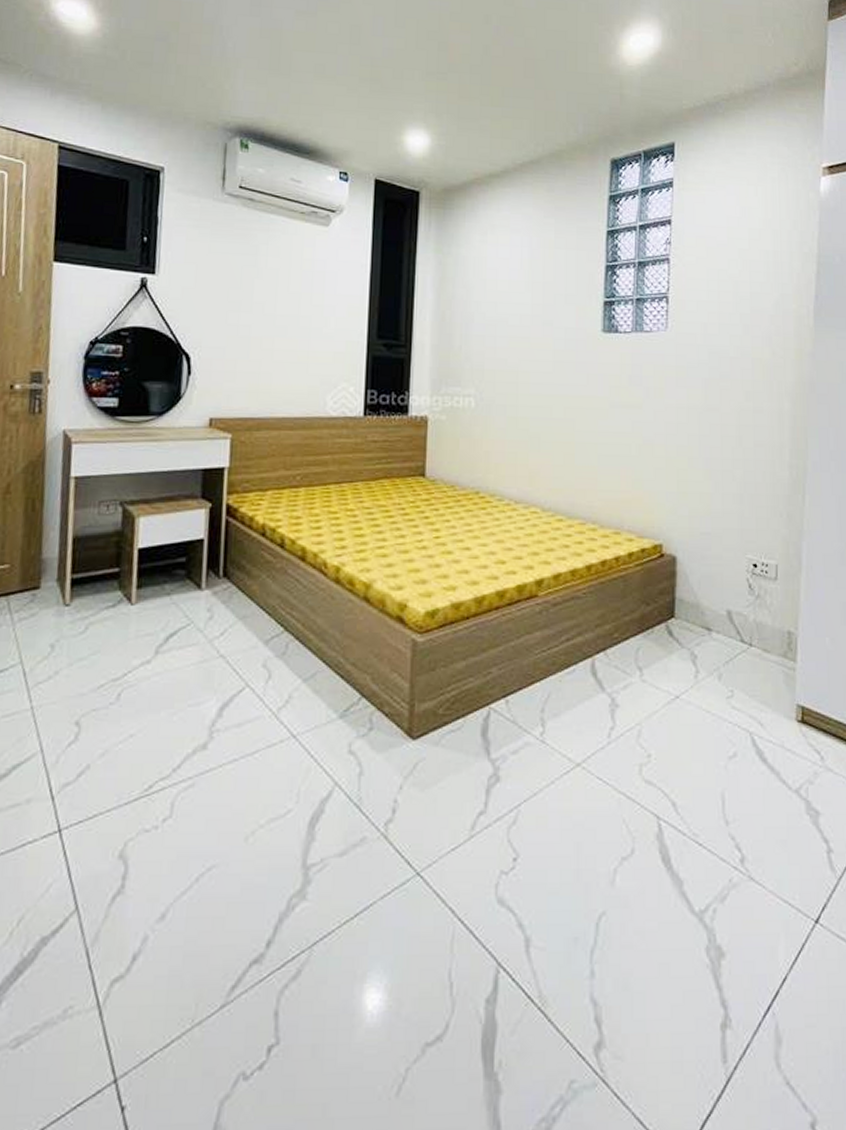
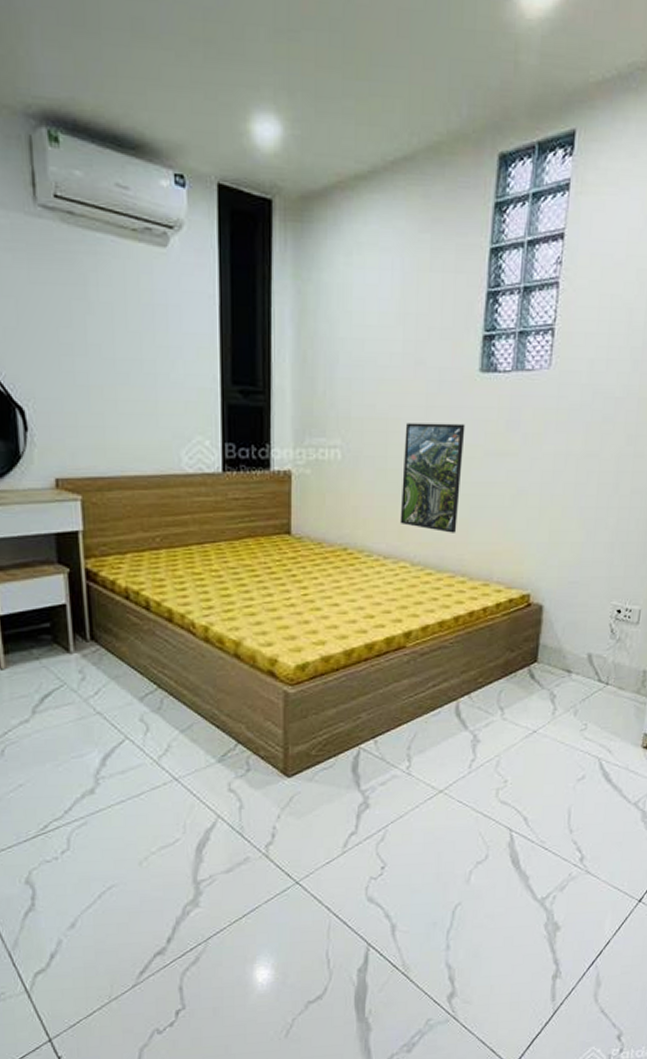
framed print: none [530,375,591,480] -> present [400,423,465,533]

